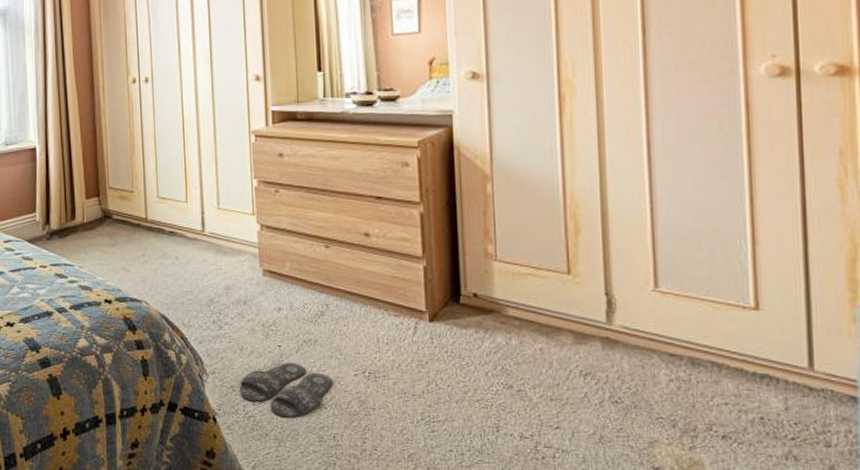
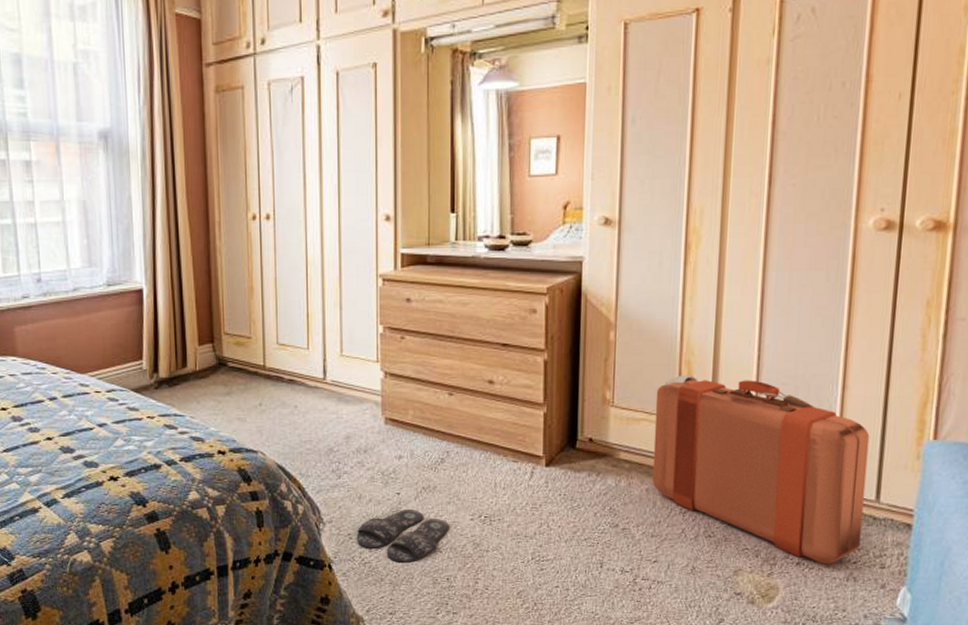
suitcase: none [541,228,797,438] -> present [652,375,870,563]

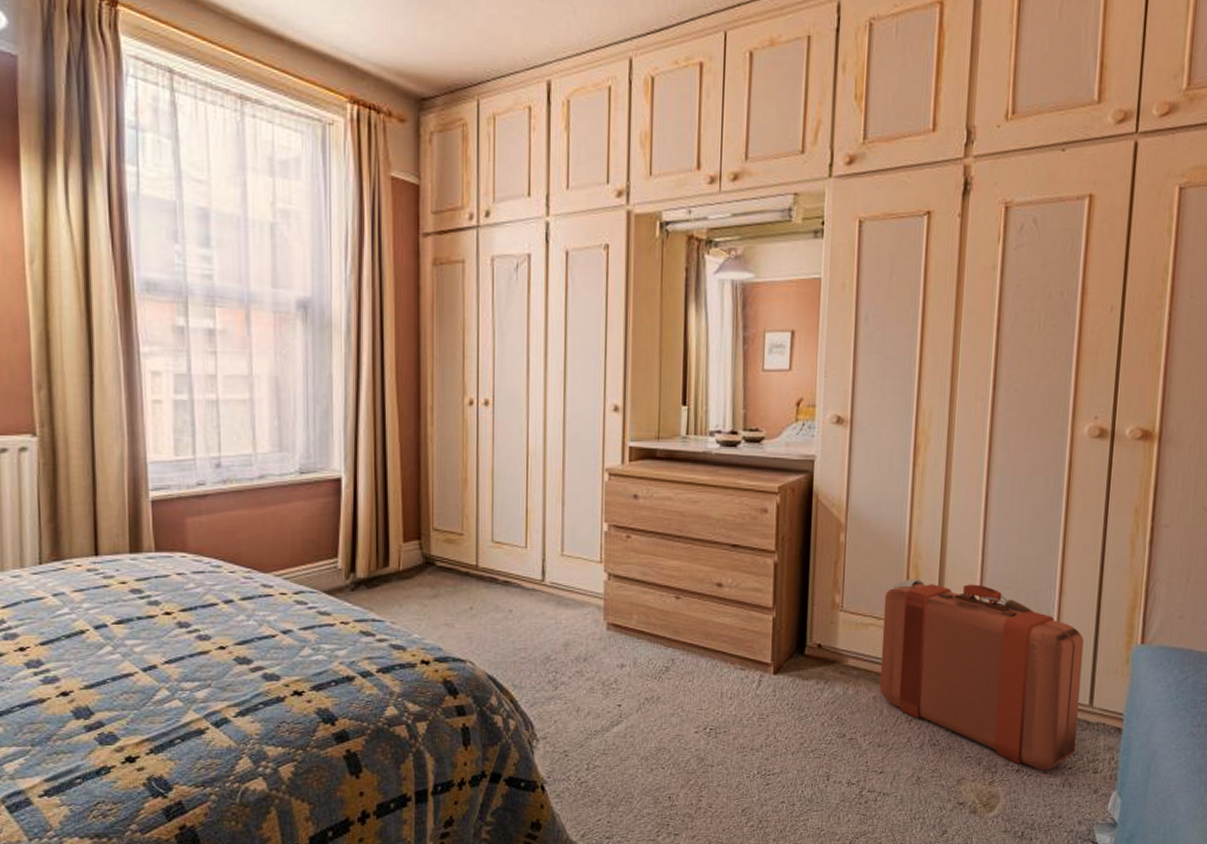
slippers: present [357,508,449,563] -> none [574,721,673,781]

